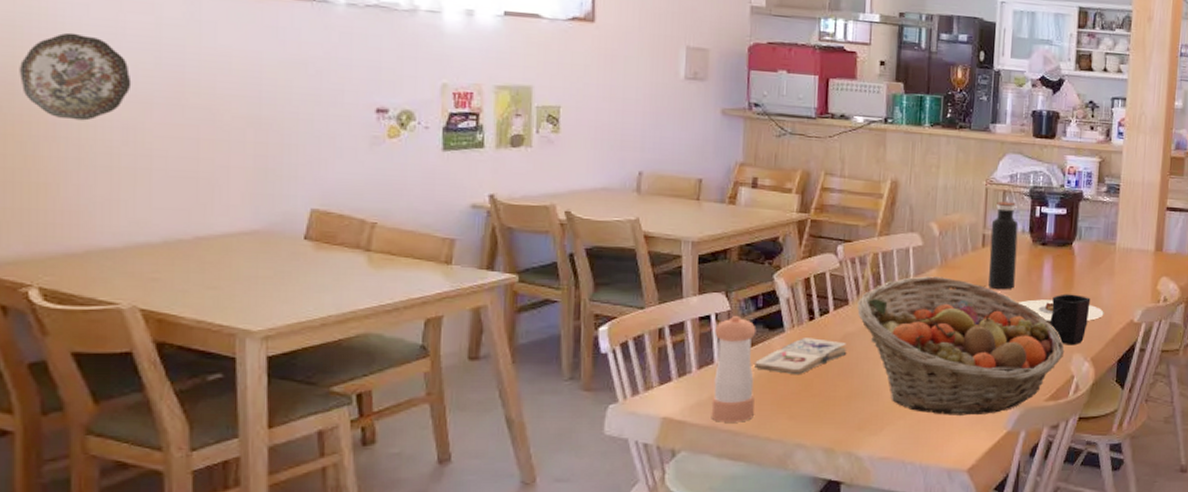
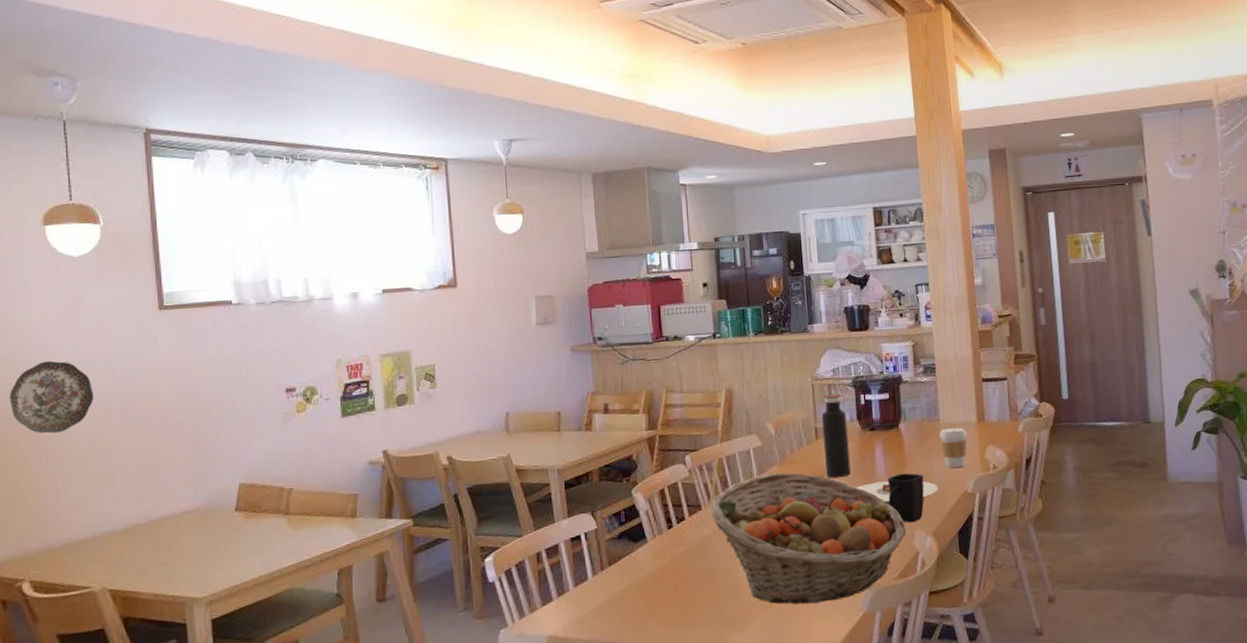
pepper shaker: present [711,316,756,422] -> none [586,533,628,635]
paperback book: present [753,338,847,374] -> none [623,545,706,582]
coffee cup: none [1113,253,1143,295] -> present [939,427,967,468]

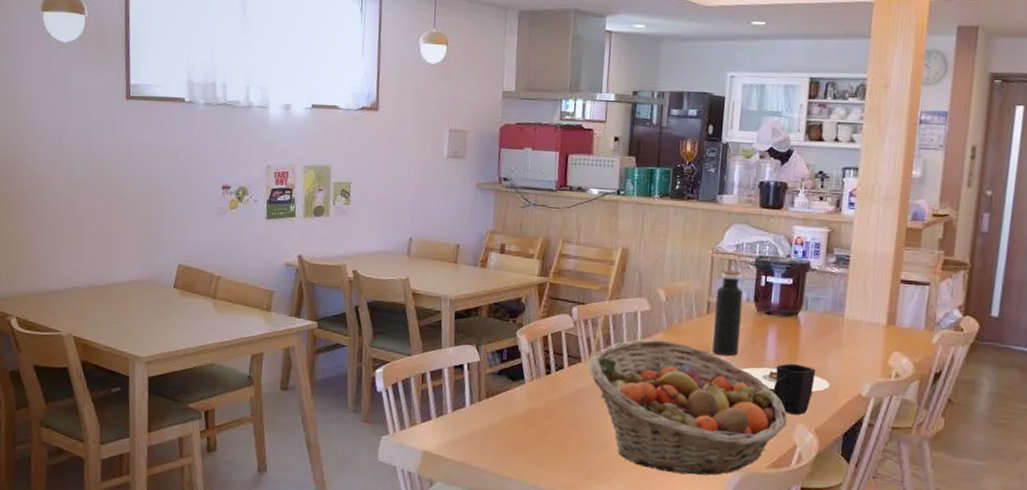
decorative plate: present [9,360,94,434] -> none [9,132,72,197]
coffee cup: present [939,427,967,468] -> none [841,325,873,368]

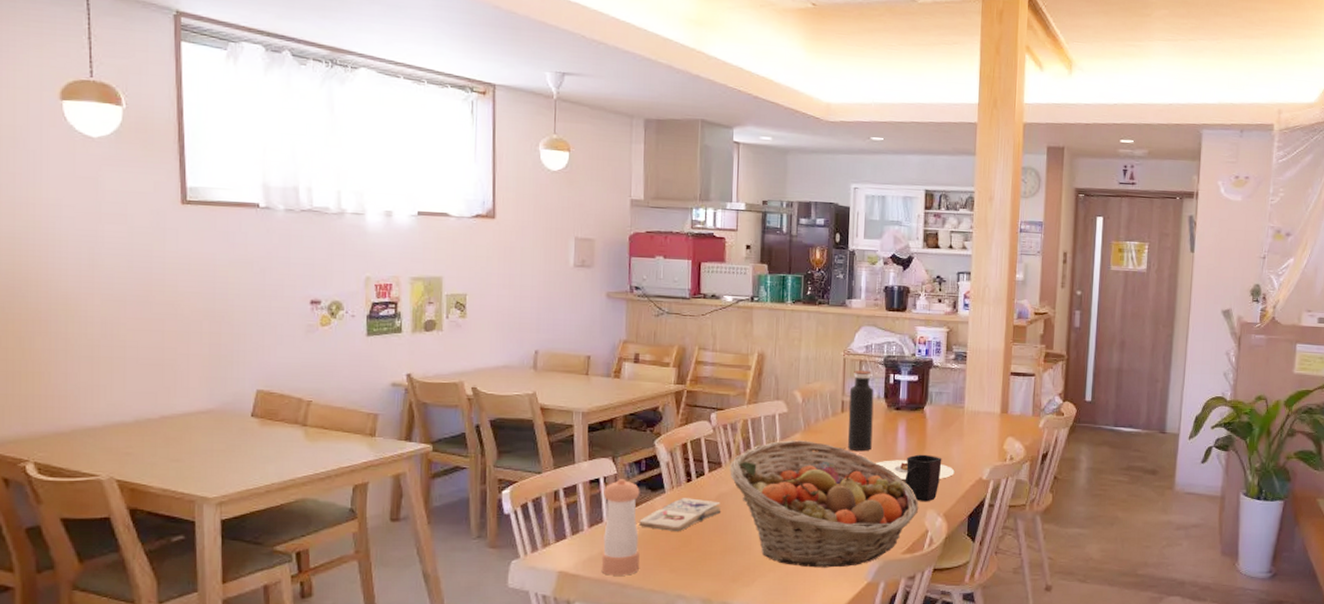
pepper shaker: none [462,366,501,461] -> present [601,479,640,576]
paperback book: none [498,390,579,423] -> present [638,498,722,531]

